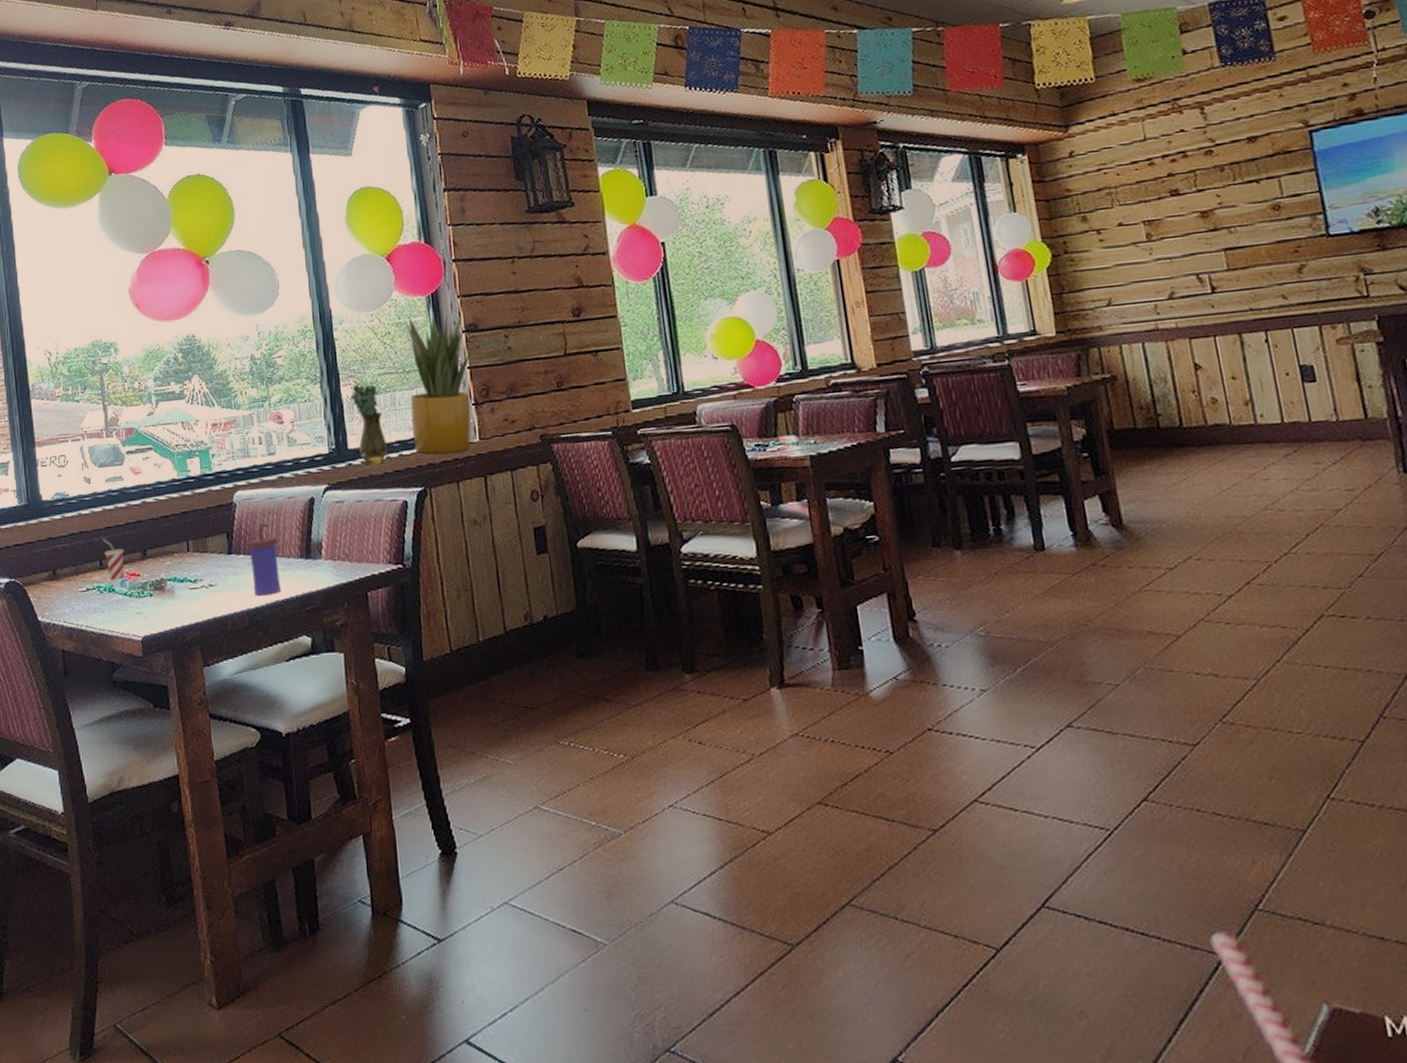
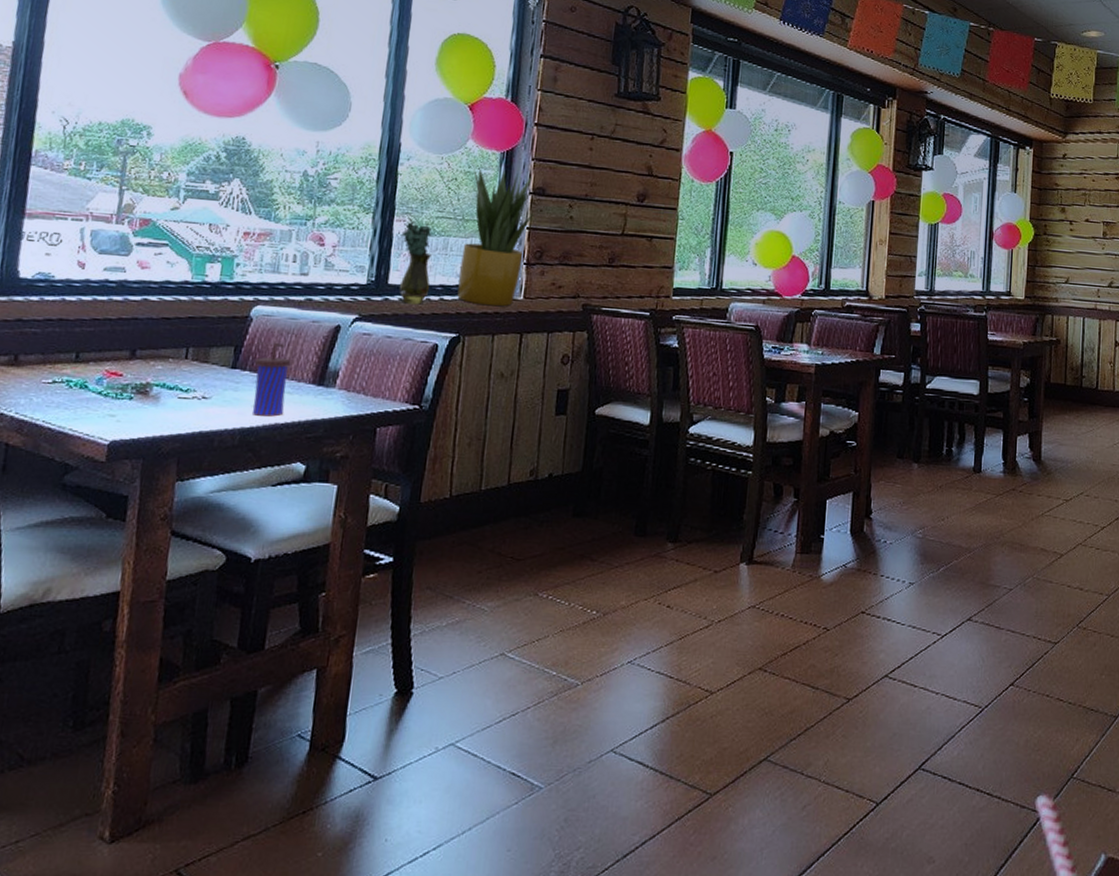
beverage cup: present [103,538,124,581] -> none [83,330,109,377]

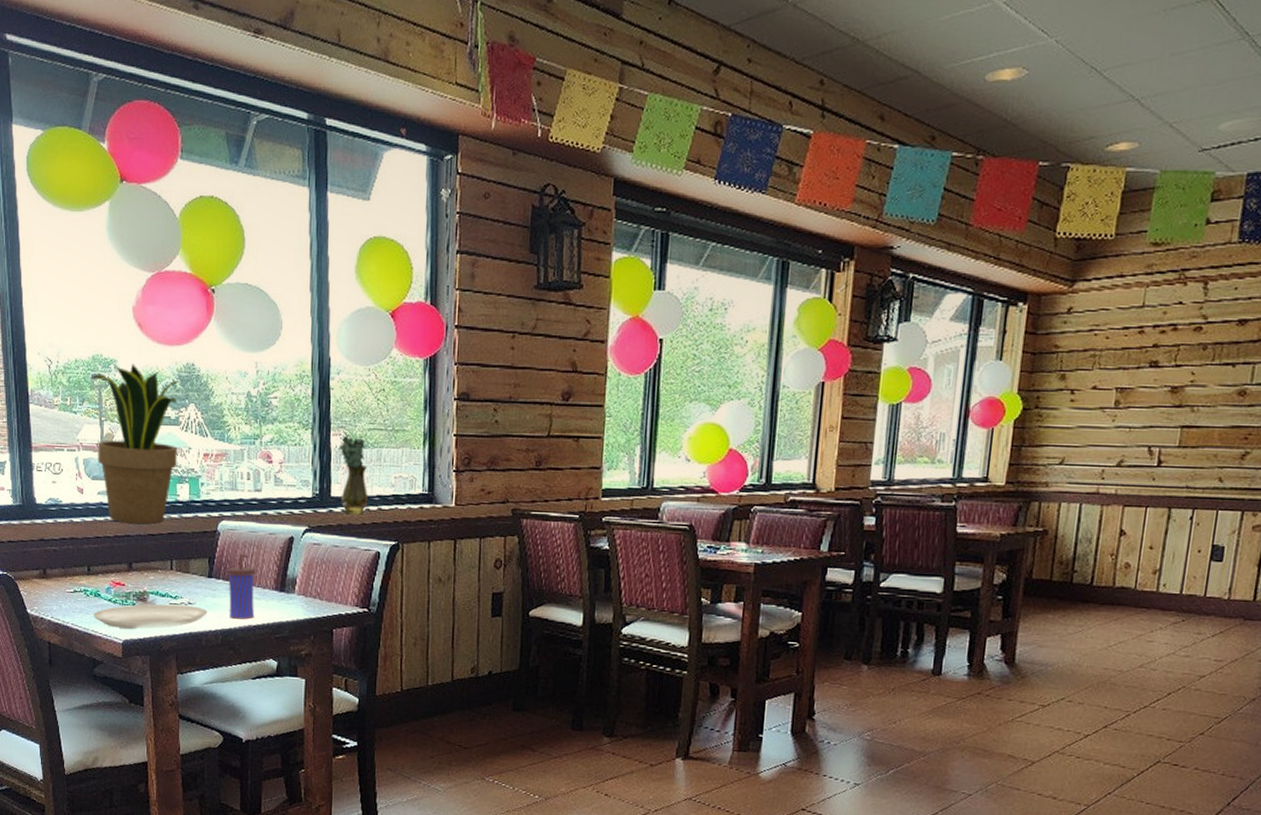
plate: none [74,398,226,428] -> present [93,604,208,630]
potted plant: none [109,132,229,307] -> present [90,363,183,525]
planter: present [457,169,534,307] -> none [393,375,460,514]

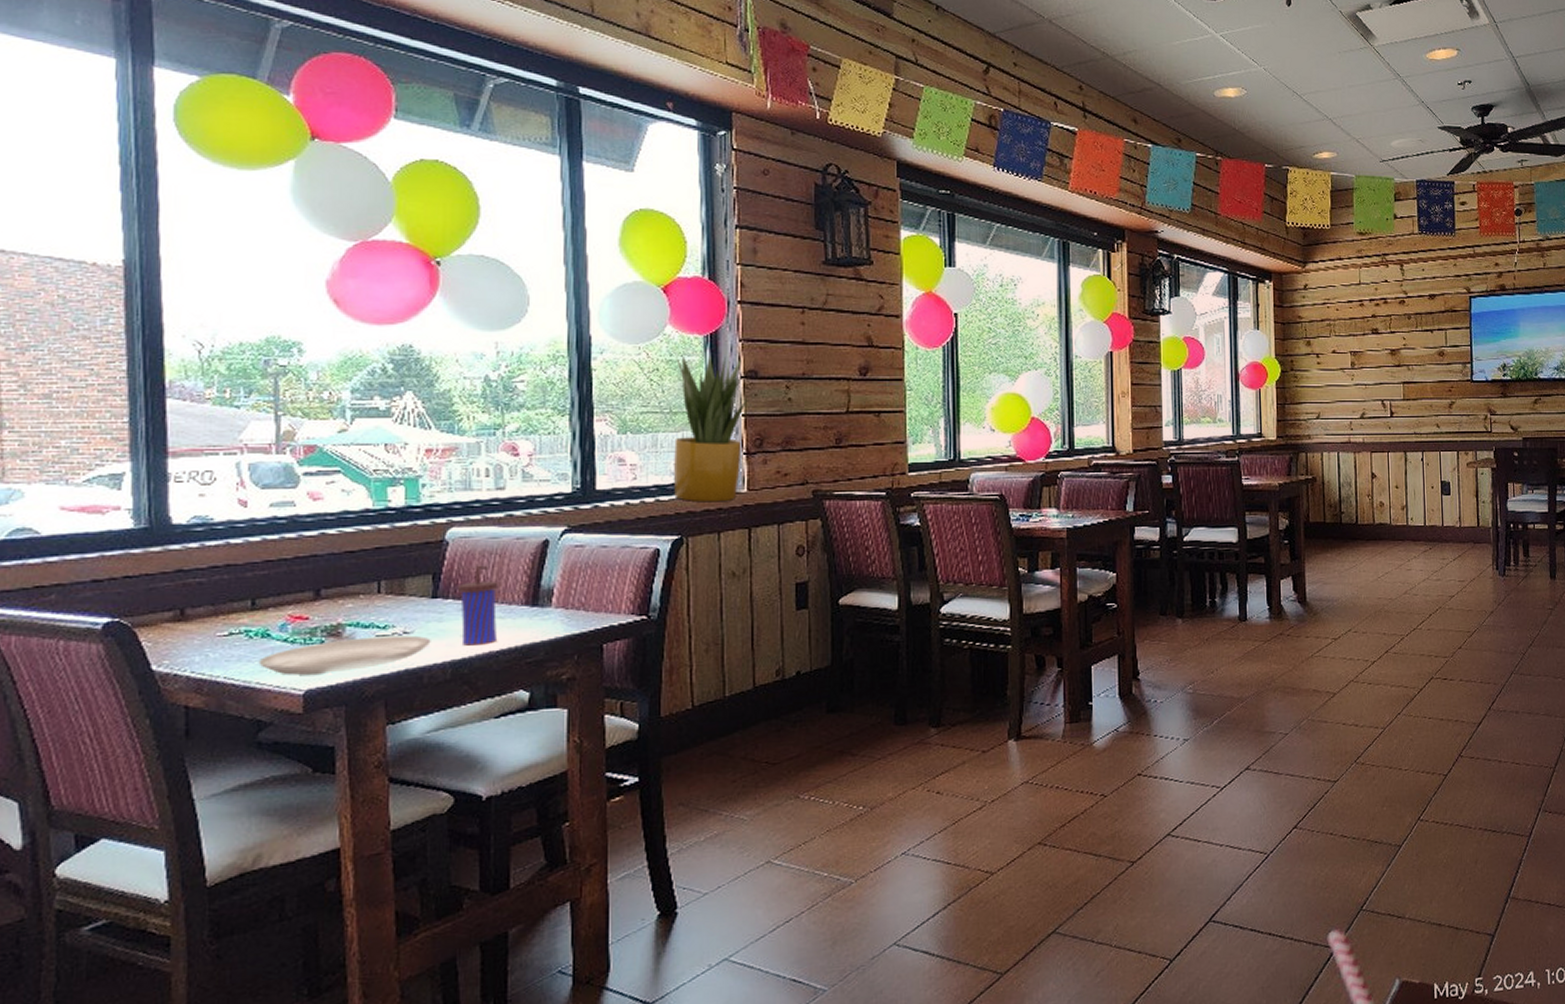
potted plant: present [90,363,183,525] -> none [262,346,396,541]
vase: present [338,432,368,515] -> none [604,416,643,509]
planter: none [393,375,460,514] -> present [673,352,748,503]

